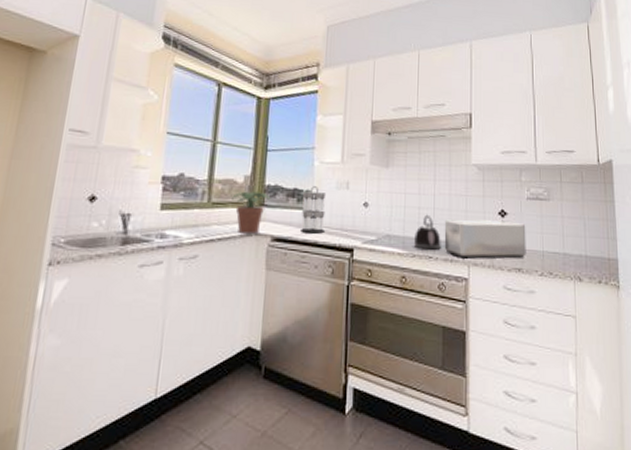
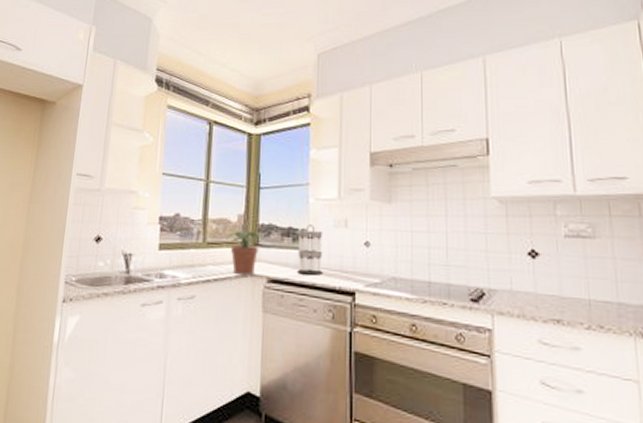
kettle: present [413,214,441,250] -> none [423,255,457,296]
toaster: present [444,219,526,259] -> none [460,261,567,308]

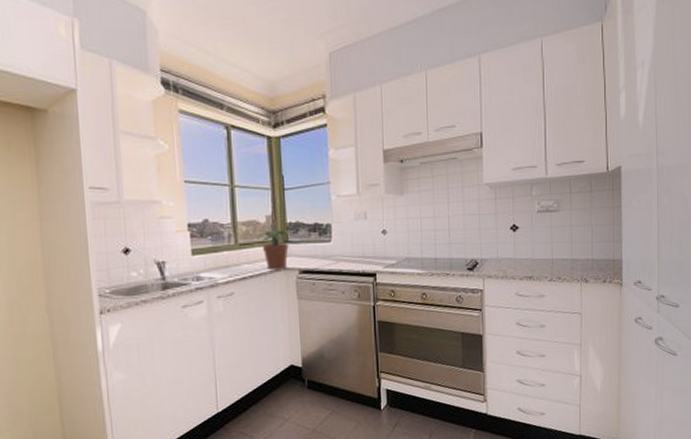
spice rack: present [297,225,323,276] -> none [324,219,347,264]

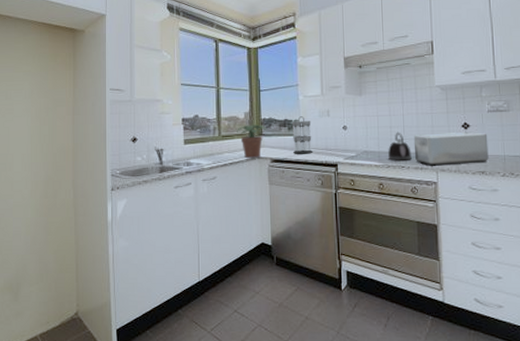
spice rack: none [324,219,347,264] -> present [293,116,312,154]
kettle: none [431,235,457,268] -> present [387,132,412,161]
toaster: none [459,234,537,273] -> present [413,132,489,166]

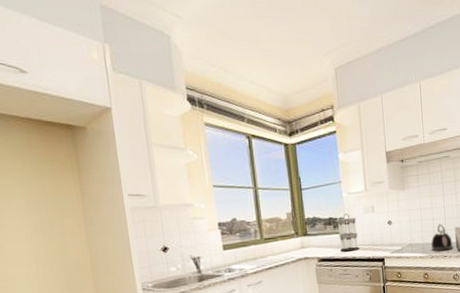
potted plant: present [237,124,267,159] -> none [280,224,312,260]

